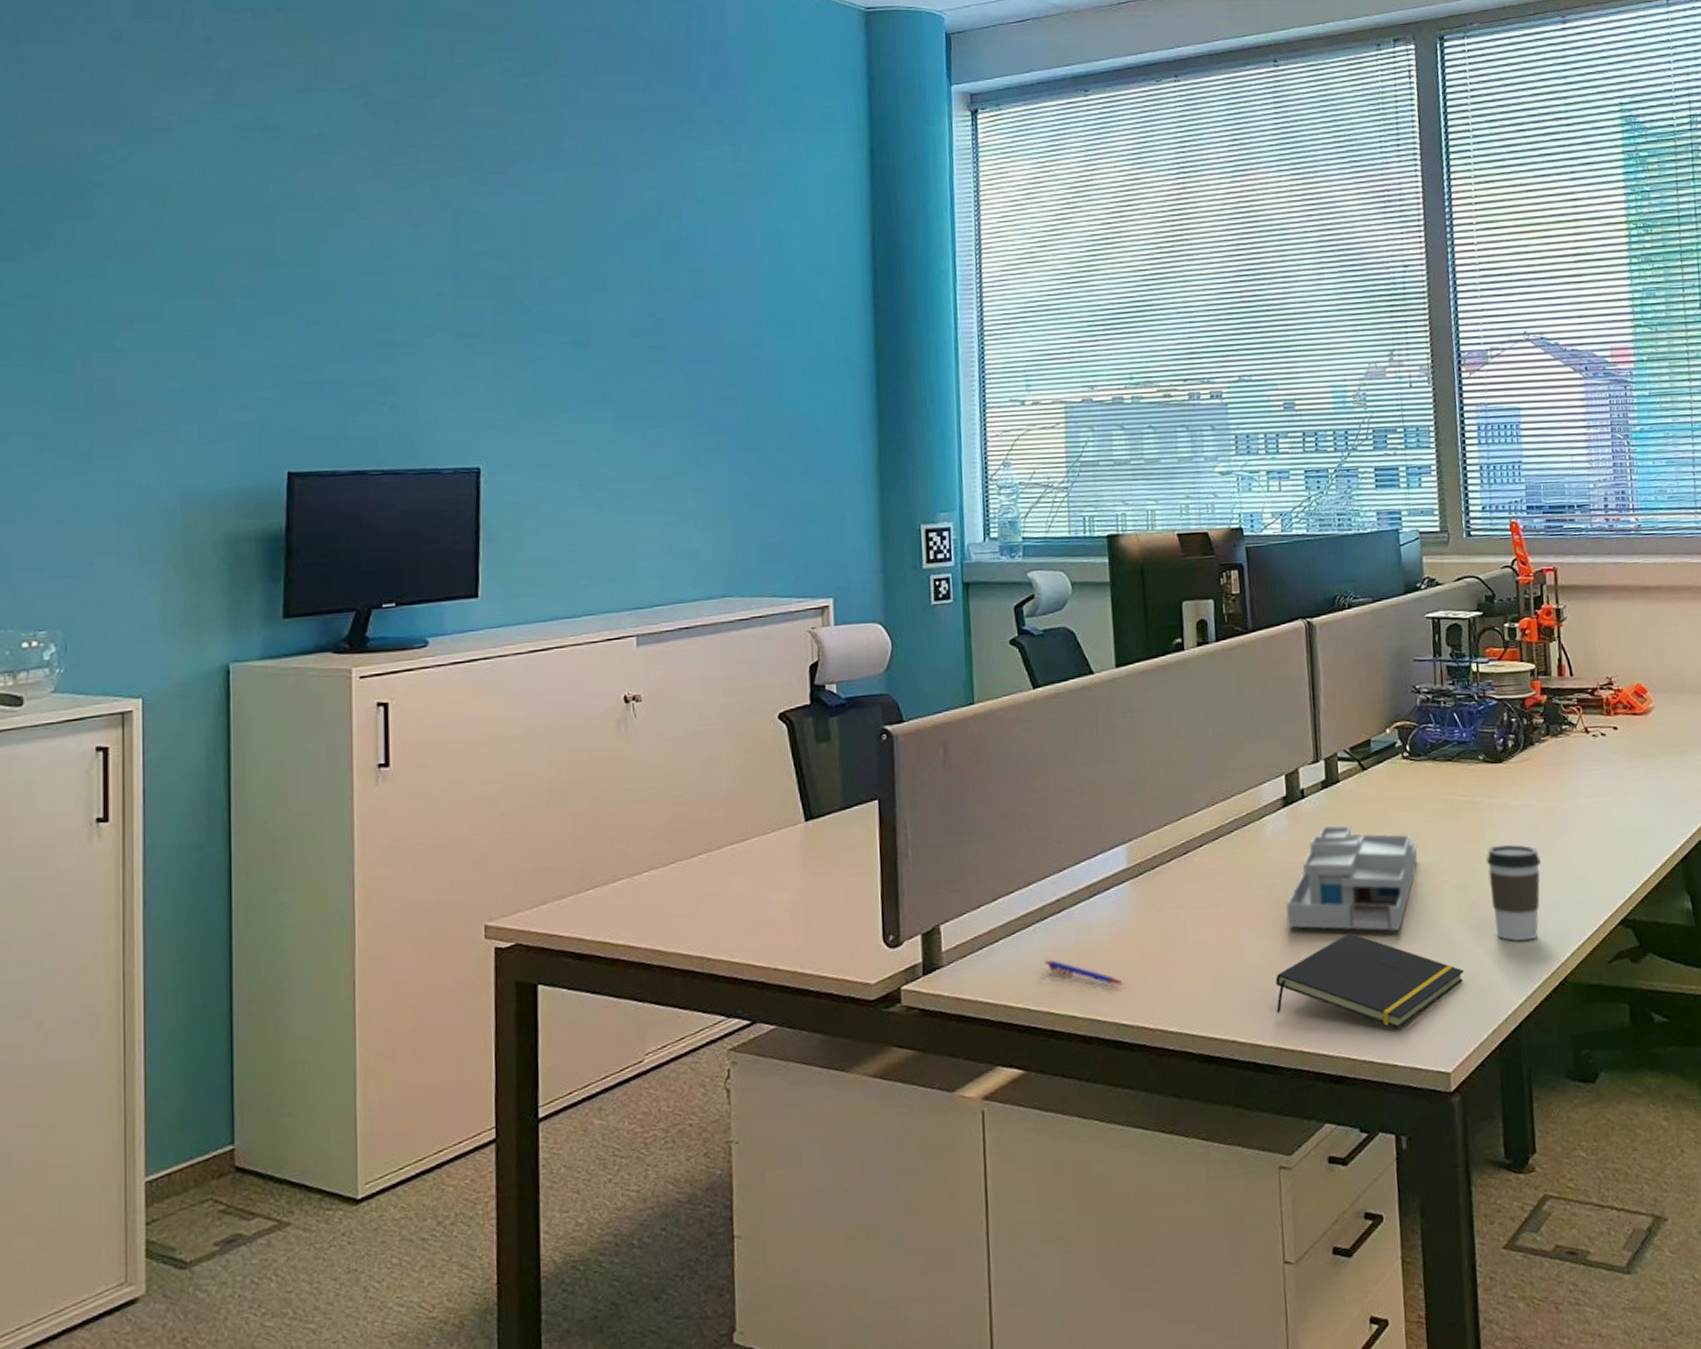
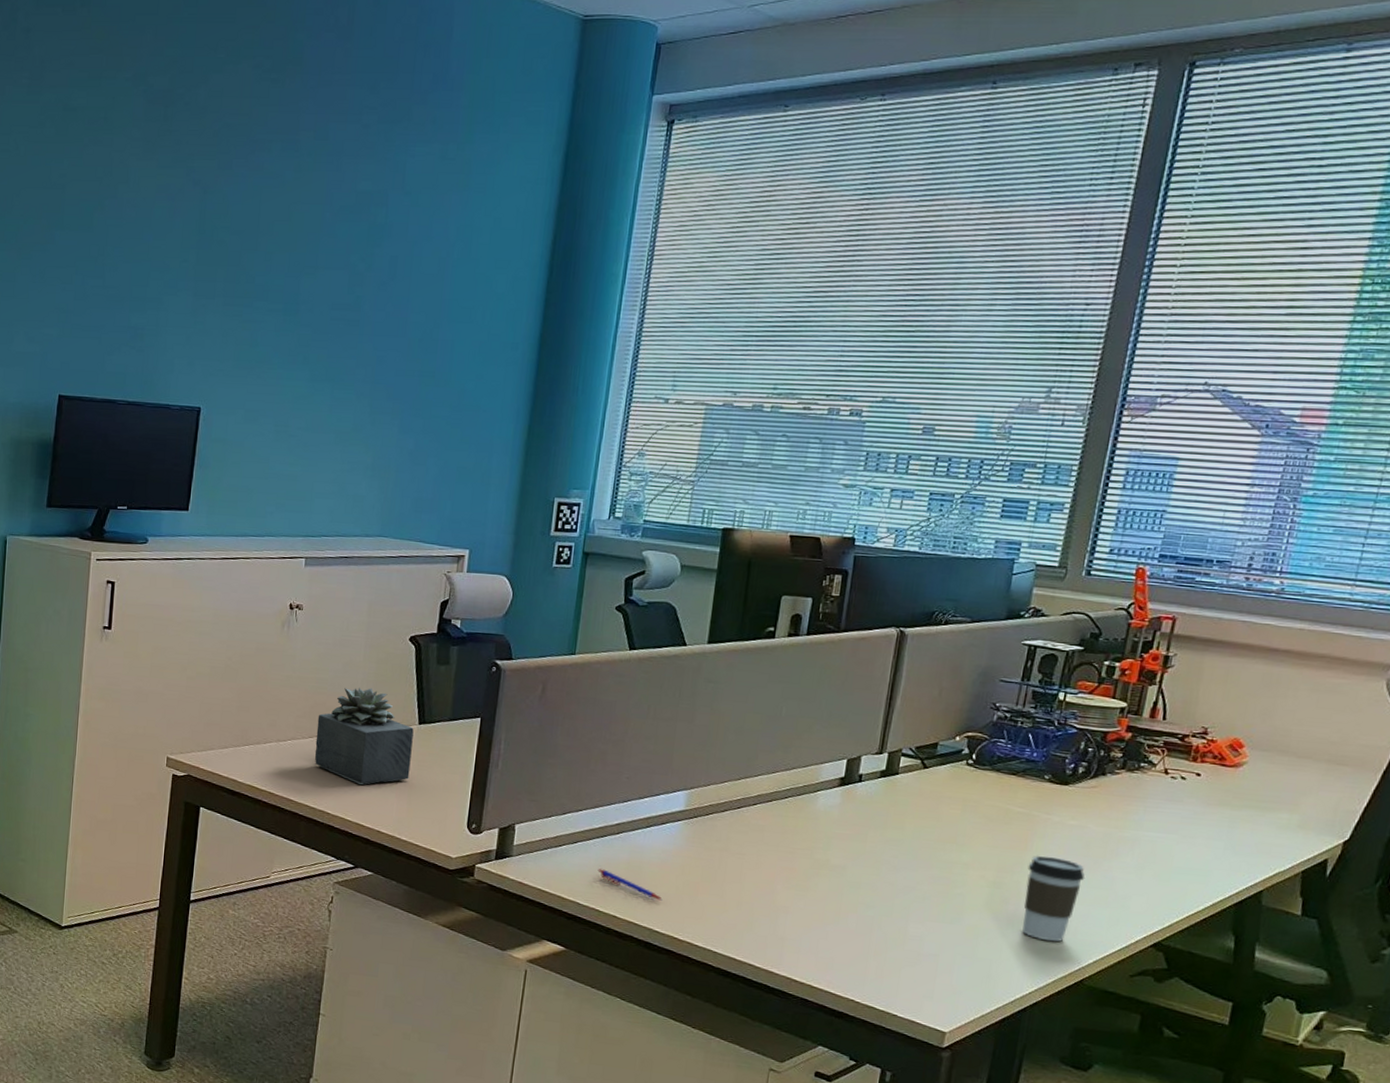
succulent plant: none [678,786,803,912] -> present [314,687,414,785]
notepad: present [1276,932,1464,1029] -> none [794,900,981,988]
desk organizer: present [1286,825,1418,931] -> none [820,808,962,909]

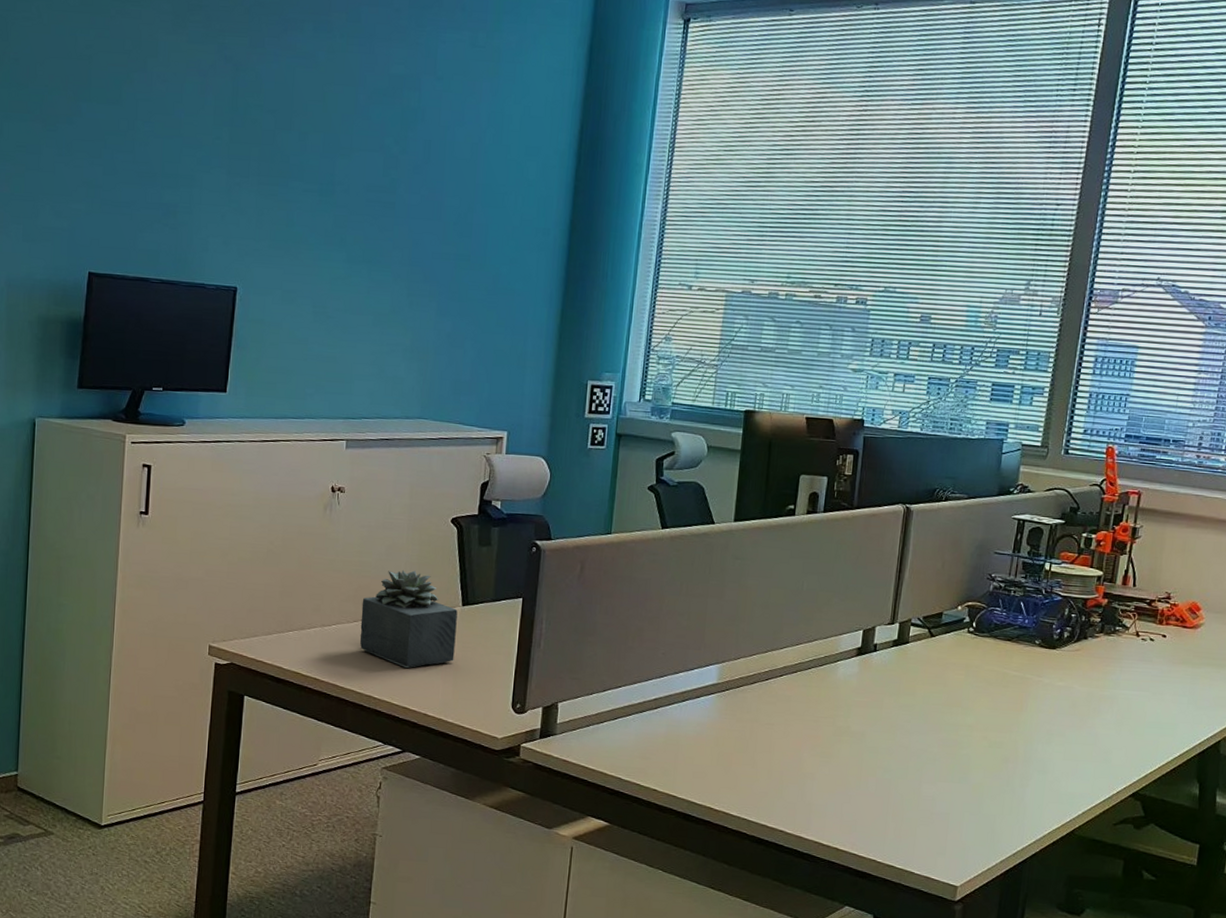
pen: present [597,869,663,901] -> none [637,744,699,773]
coffee cup: present [1022,855,1085,942] -> none [1021,715,1073,796]

